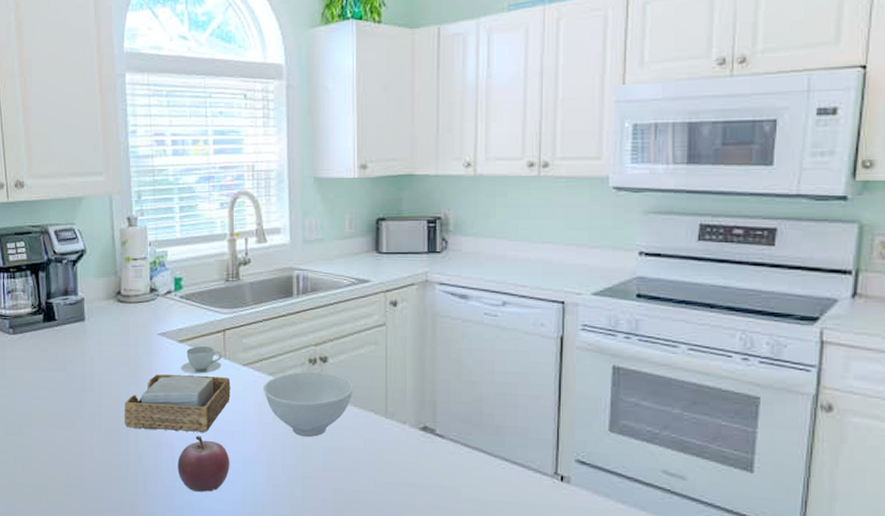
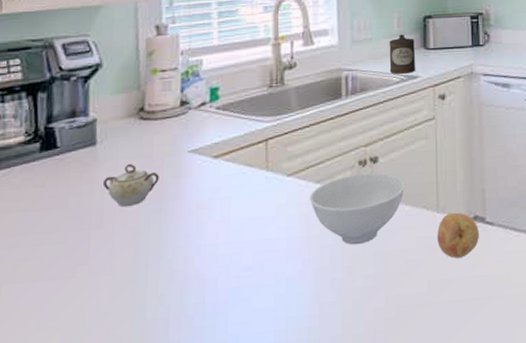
sugar bowl: none [91,339,135,377] -> present [102,163,159,208]
napkin holder: present [124,374,230,432] -> none [143,190,273,265]
fruit: present [177,435,230,492] -> none [208,261,272,328]
teacup: present [180,345,222,374] -> none [215,158,264,192]
canister: none [340,236,368,277] -> present [389,34,416,74]
fruit: none [385,419,429,465] -> present [437,212,480,259]

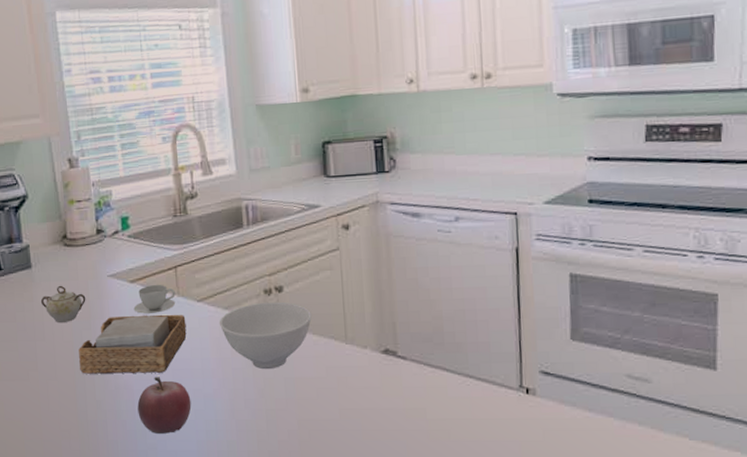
napkin holder: none [143,190,273,265] -> present [79,314,187,374]
fruit: none [208,261,272,328] -> present [137,377,192,434]
teacup: none [215,158,264,192] -> present [133,284,176,314]
canister: present [389,34,416,74] -> none [287,162,317,203]
fruit: present [437,212,480,259] -> none [346,344,392,390]

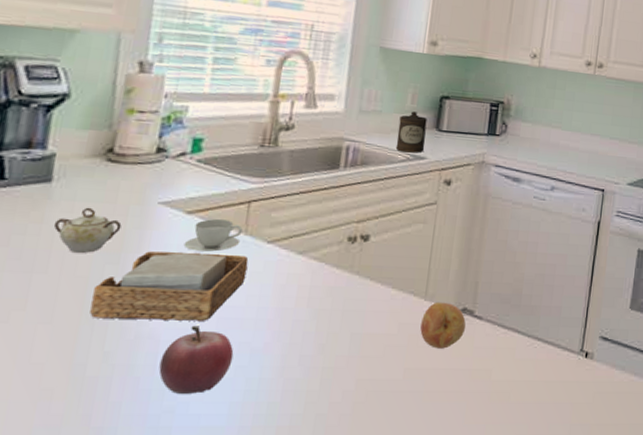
bowl: present [219,301,312,370] -> none [288,250,395,323]
canister: none [287,162,317,203] -> present [396,111,427,153]
fruit: none [346,344,392,390] -> present [420,301,466,349]

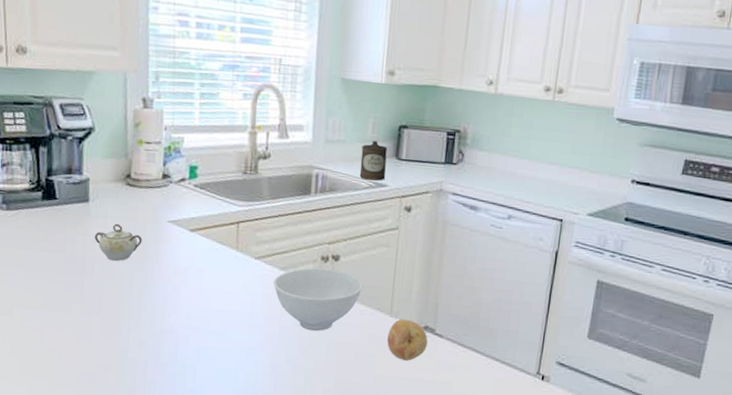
napkin holder: present [90,251,249,321] -> none [126,261,241,322]
fruit: present [158,325,234,394] -> none [180,324,235,380]
teacup: present [183,218,243,252] -> none [190,236,234,265]
bowl: none [288,250,395,323] -> present [273,268,363,332]

